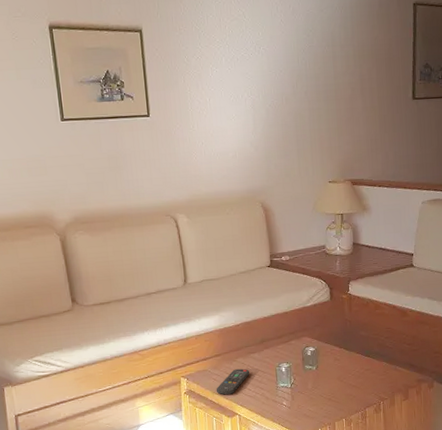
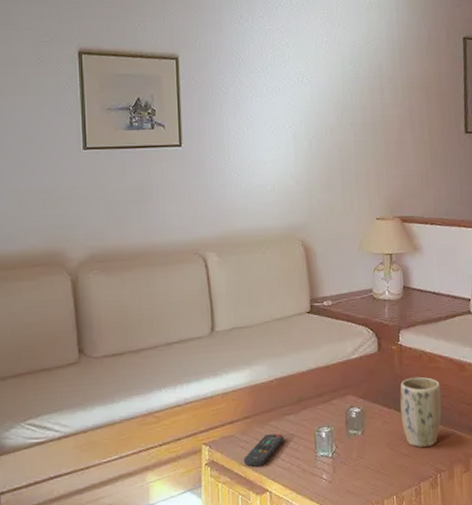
plant pot: none [349,321,386,380] -> present [400,377,442,447]

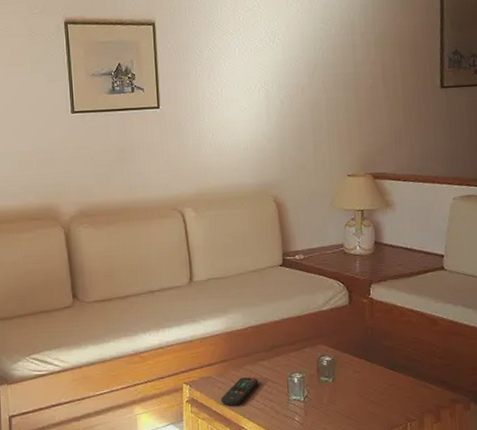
plant pot: present [400,377,442,447] -> none [370,329,413,397]

